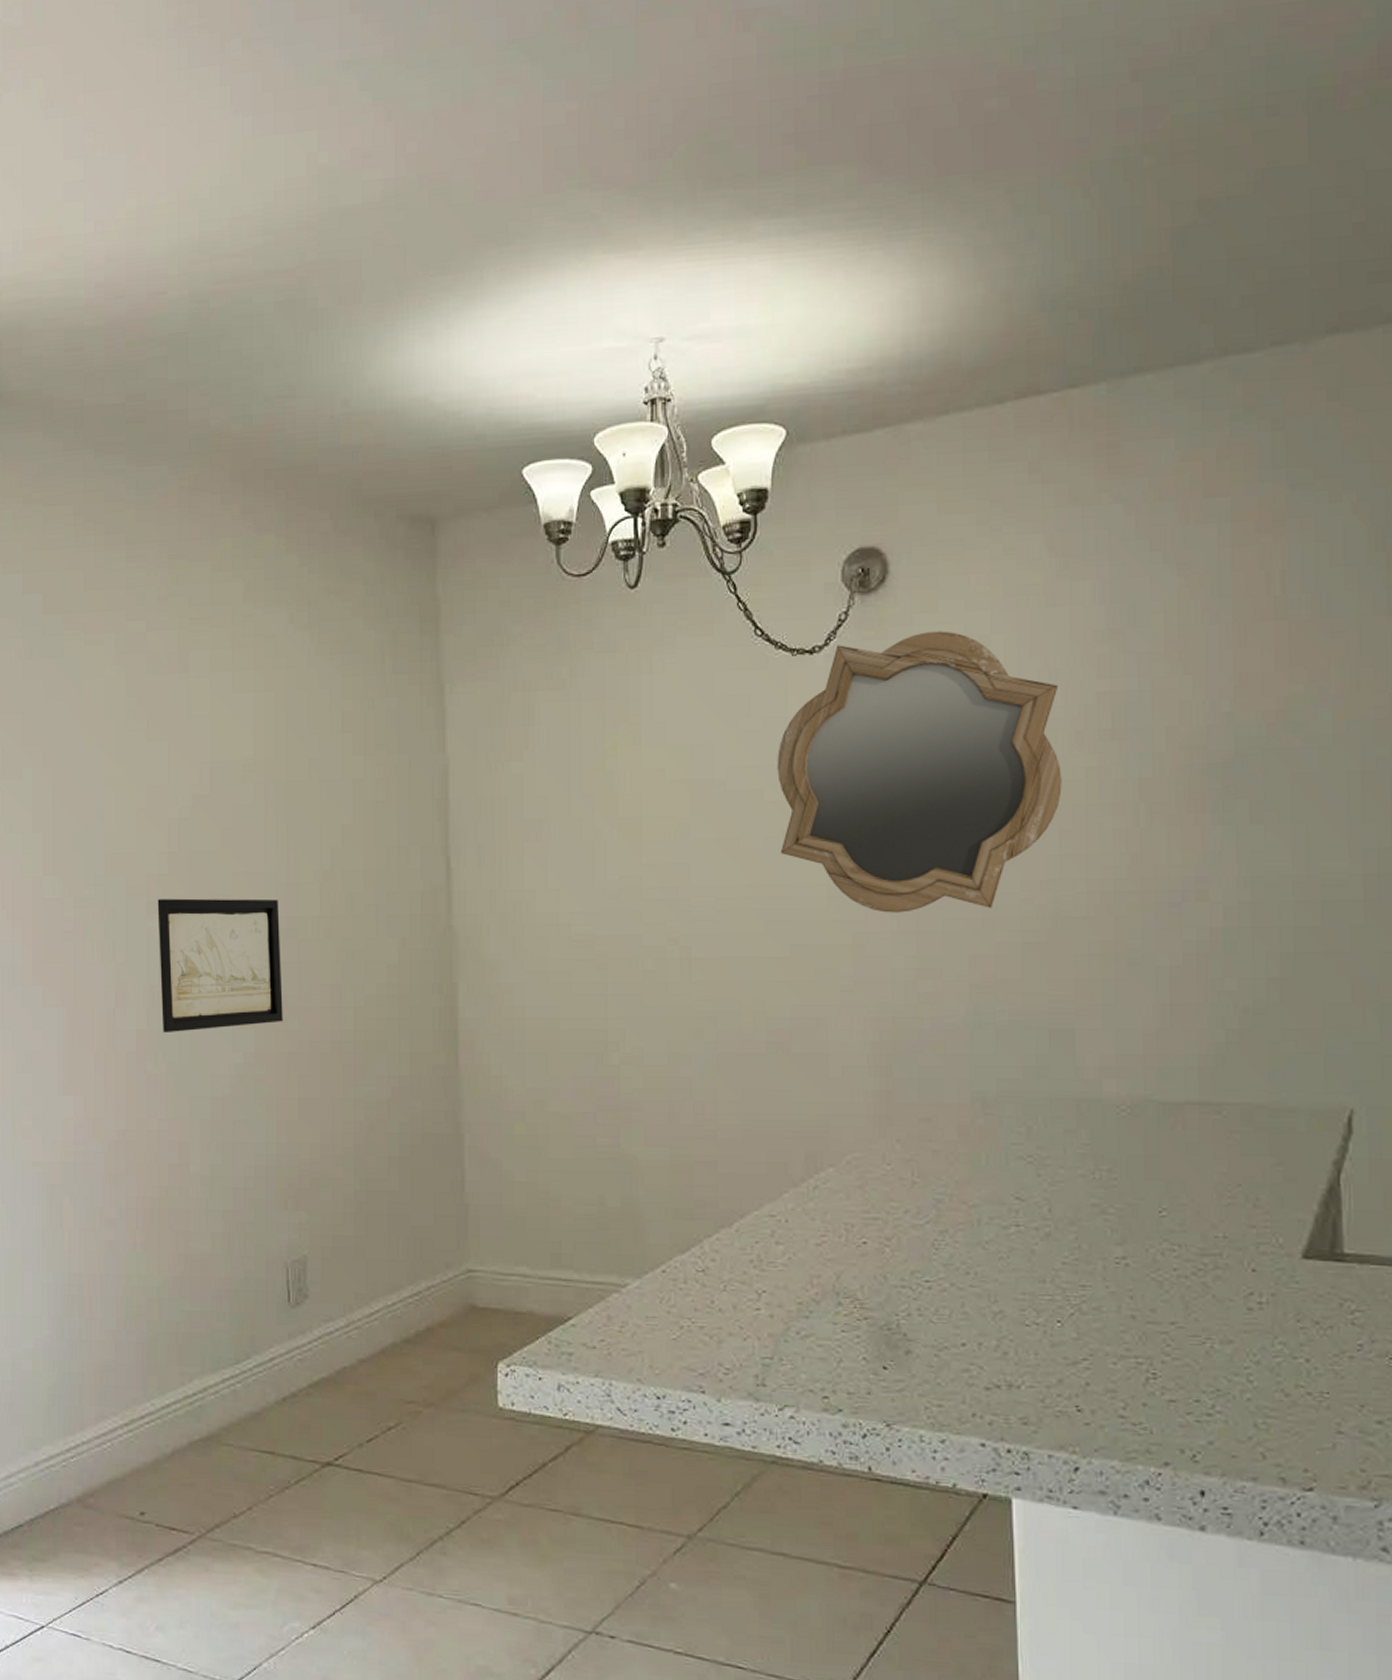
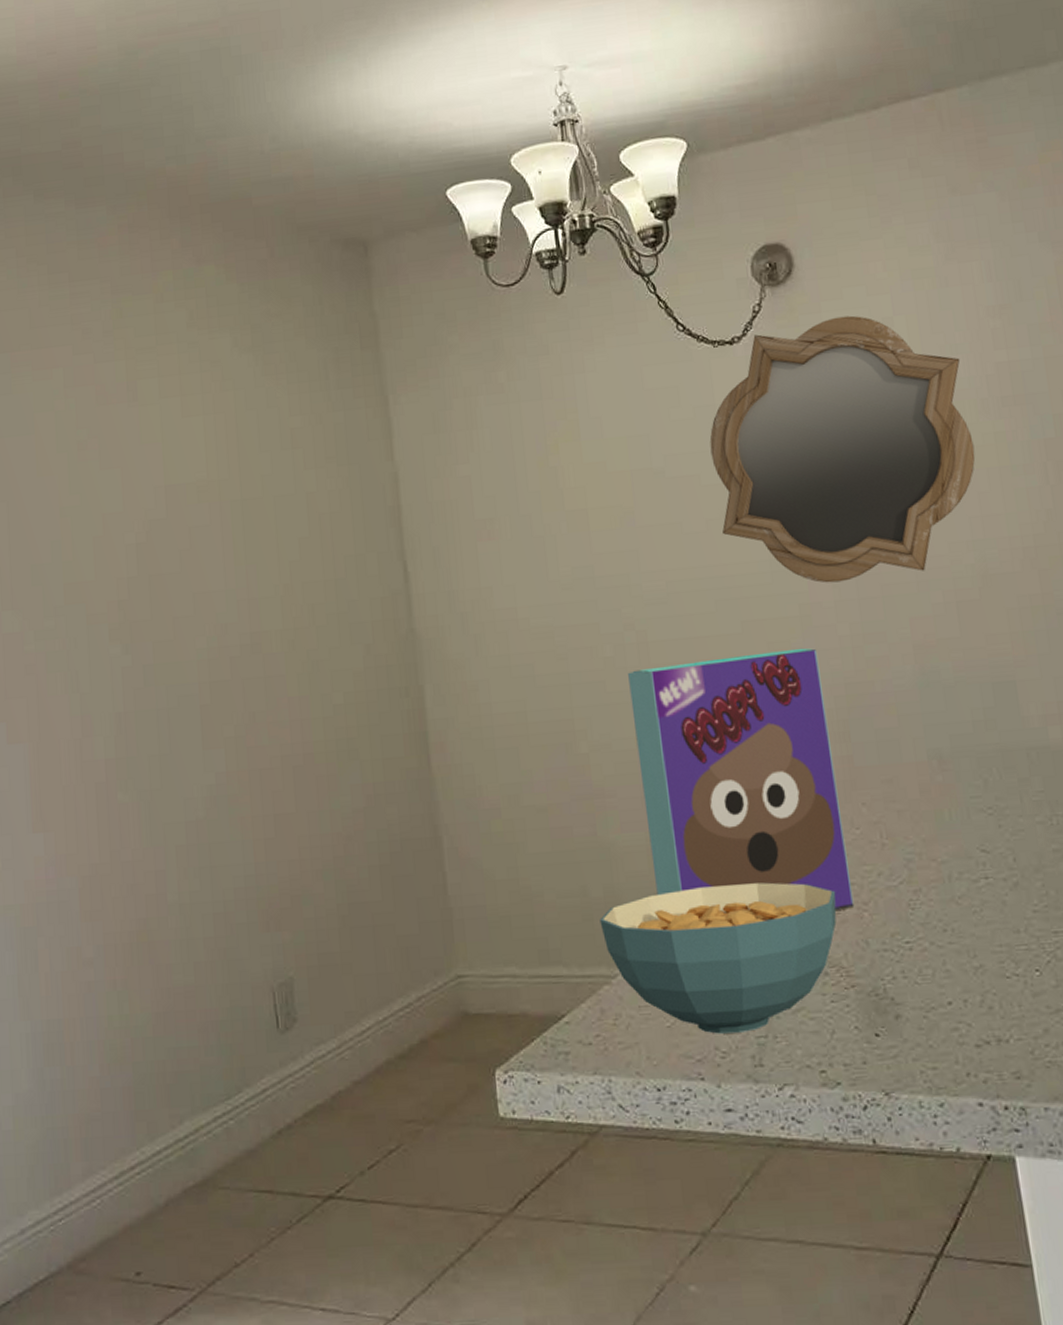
wall art: present [157,898,283,1034] -> none [119,616,253,761]
cereal bowl: none [615,1207,859,1352] -> present [600,882,837,1034]
cereal box: none [667,977,877,1243] -> present [628,648,855,910]

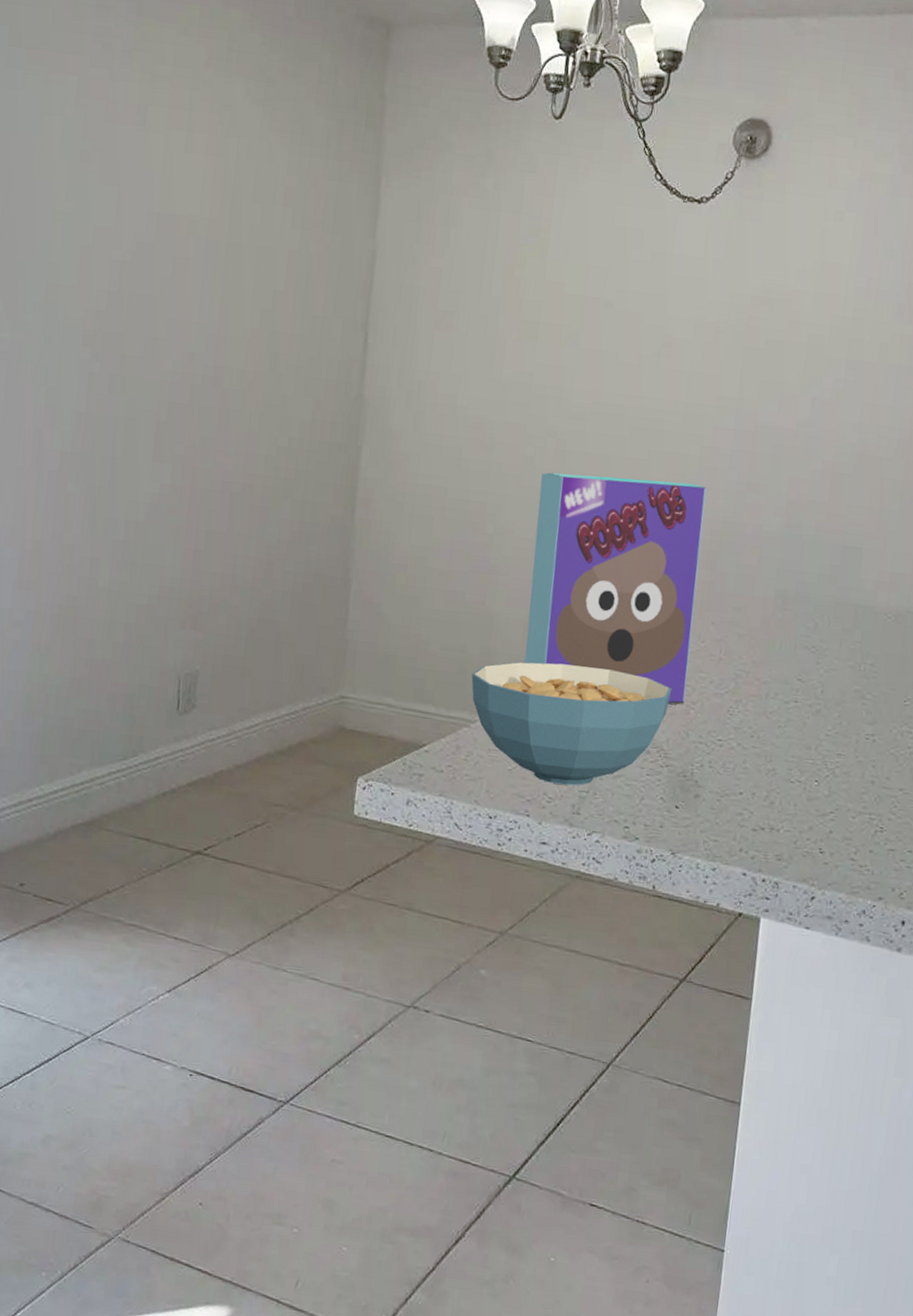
mirror: present [709,315,976,583] -> none [652,199,892,441]

